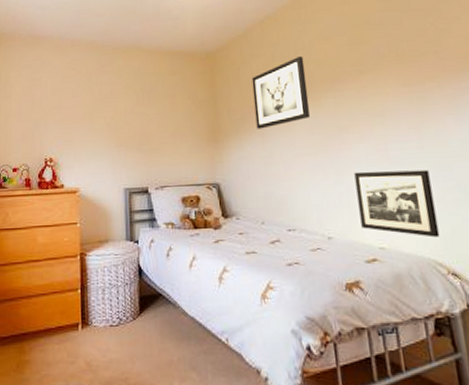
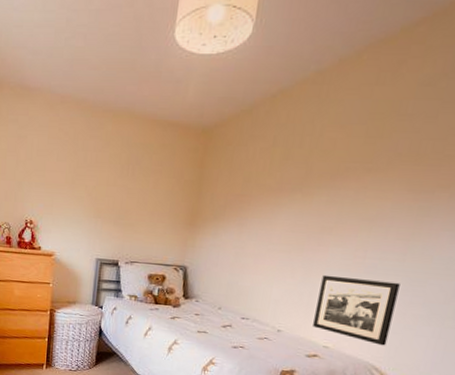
wall art: present [251,55,311,129] -> none [237,143,309,219]

